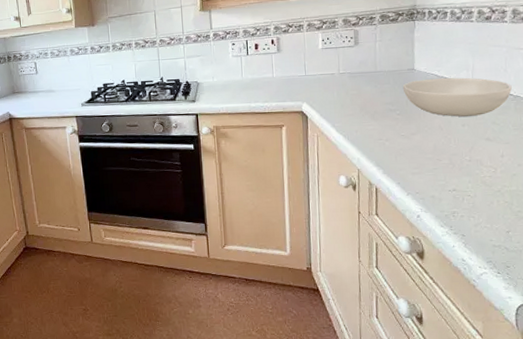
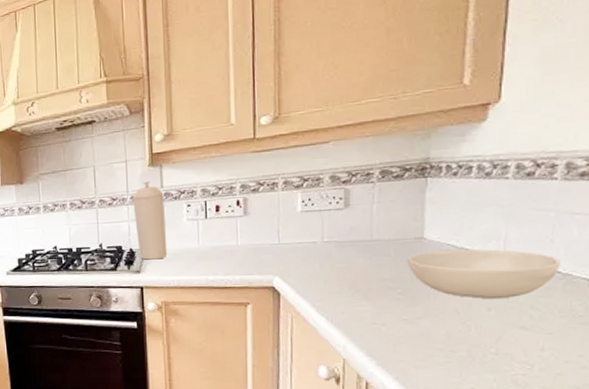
canister: none [187,23,217,91] -> present [132,181,168,260]

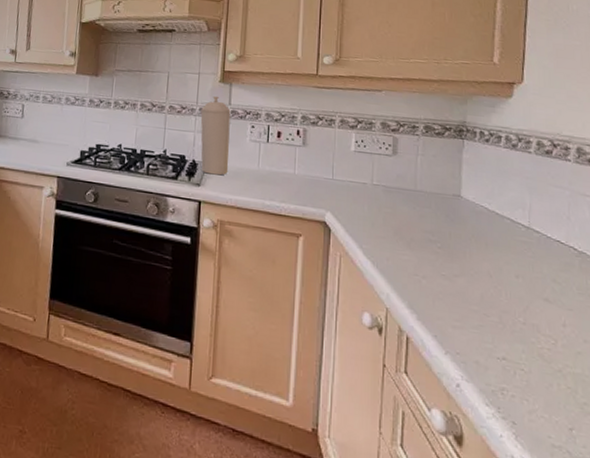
bowl: present [407,249,560,299] -> none [446,209,576,268]

